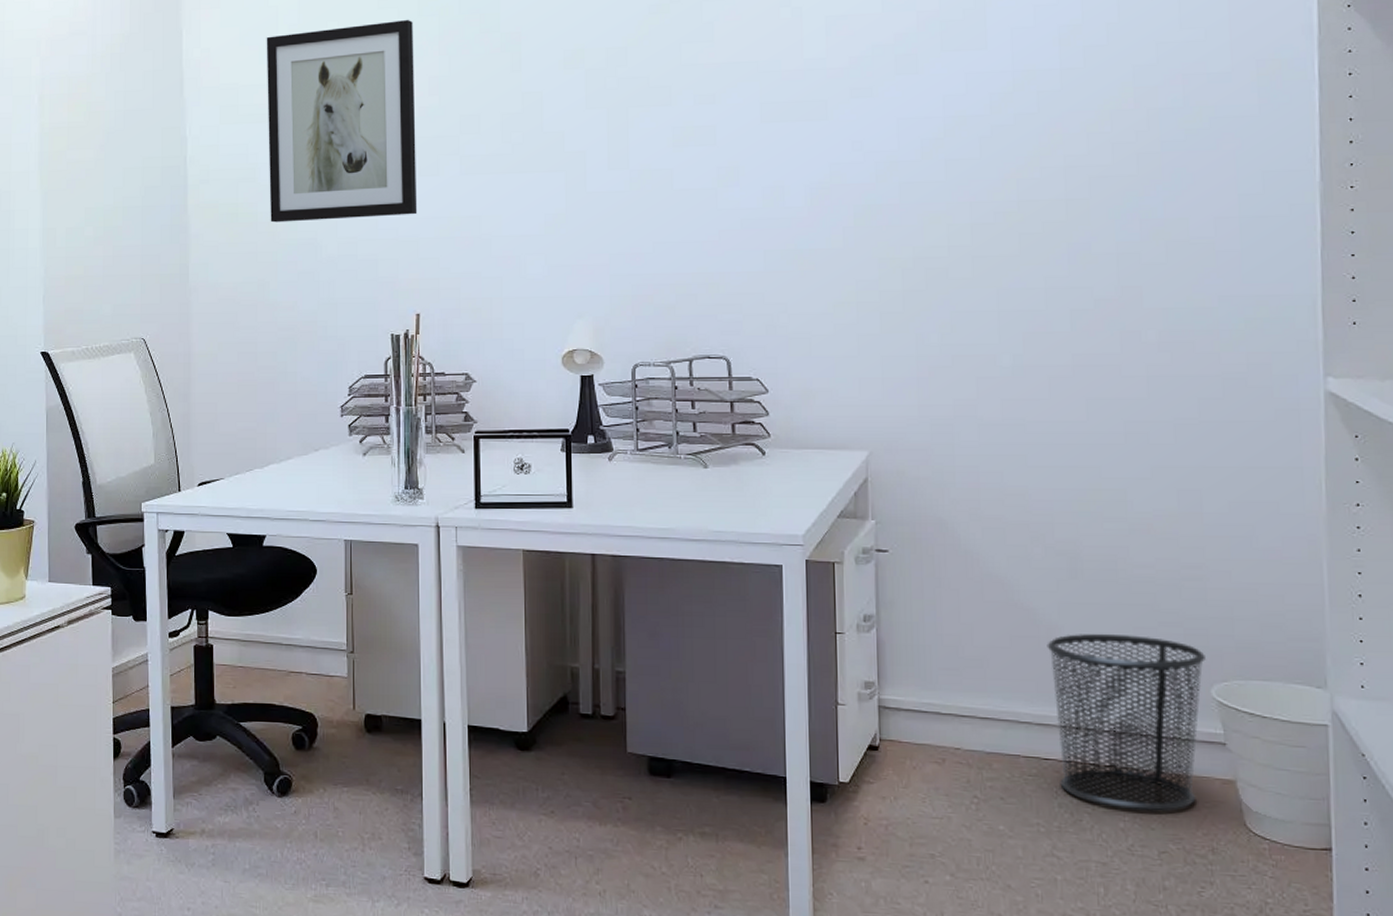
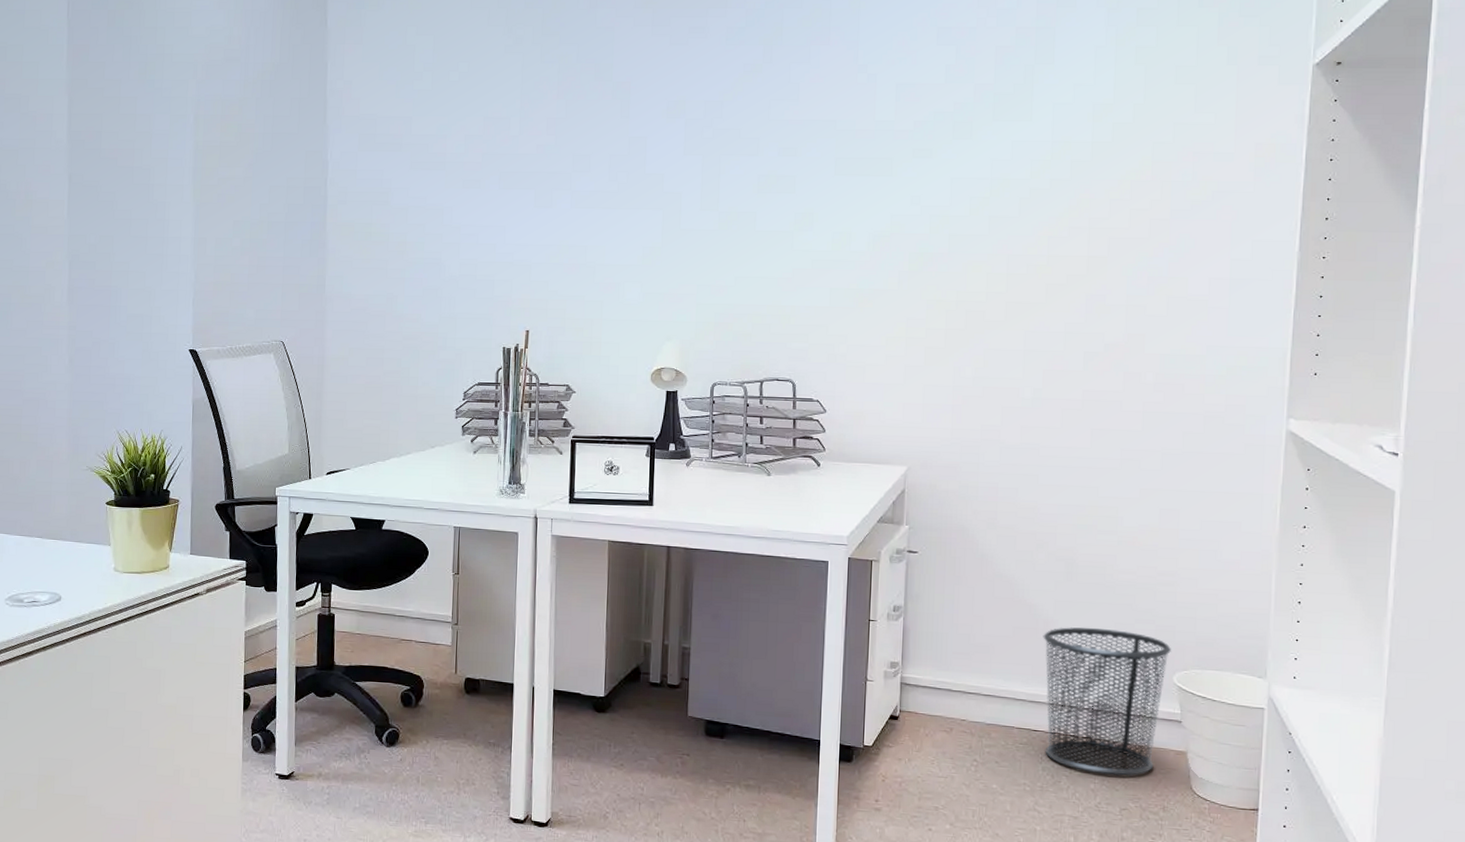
wall art: present [266,19,418,223] -> none [400,64,536,243]

